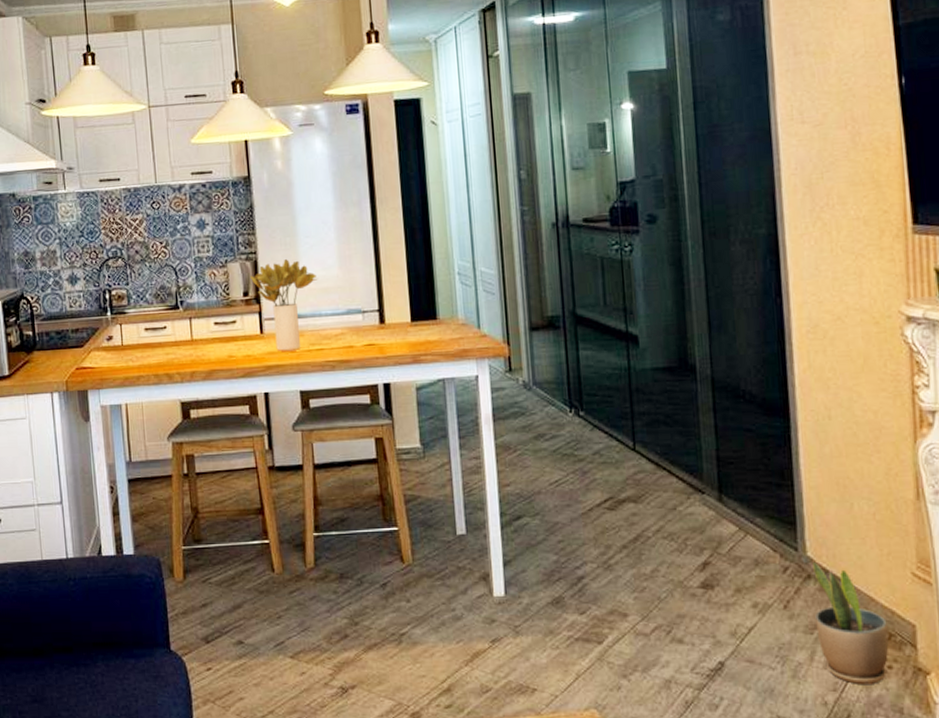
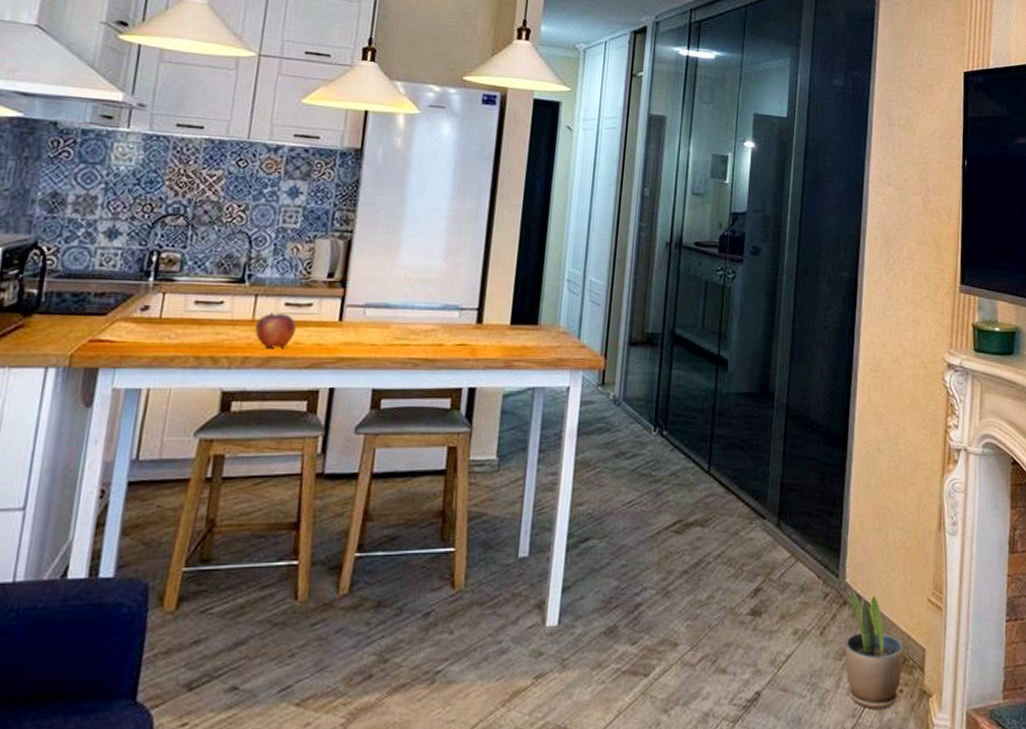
fruit: none [195,331,228,363] -> present [255,312,297,349]
flower bouquet: present [249,259,318,351] -> none [339,243,418,343]

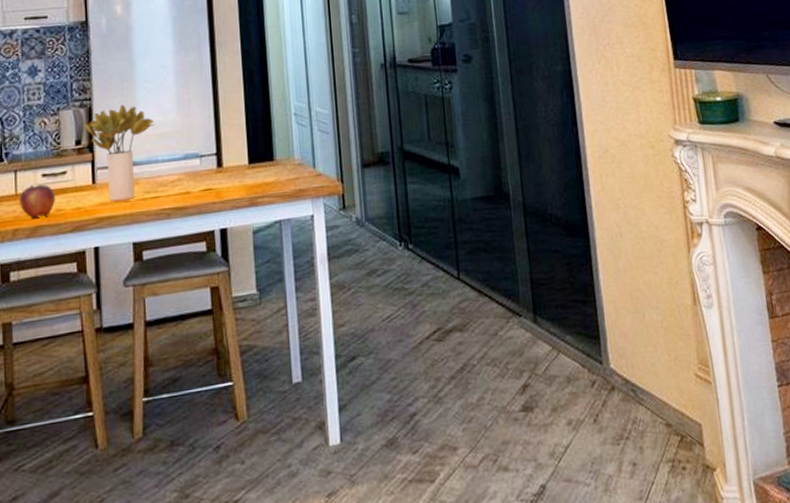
flower bouquet: none [339,243,418,343] -> present [83,105,155,202]
potted plant: present [845,587,904,710] -> none [615,372,682,490]

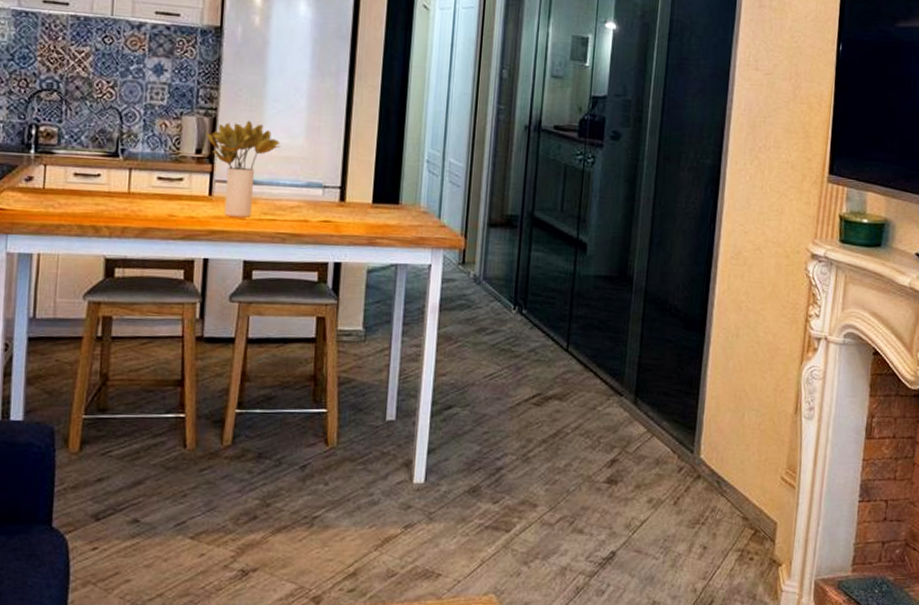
fruit: present [19,184,56,219] -> none [131,185,170,220]

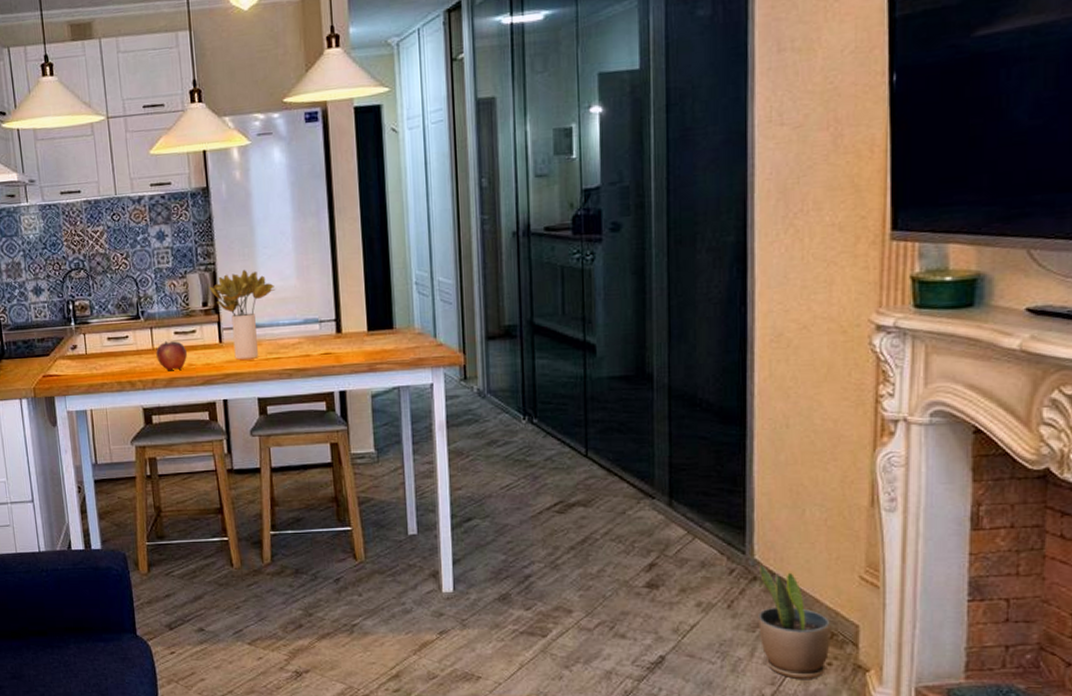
fruit: none [131,185,170,220] -> present [156,340,188,371]
potted plant: none [697,463,755,575] -> present [759,564,830,680]

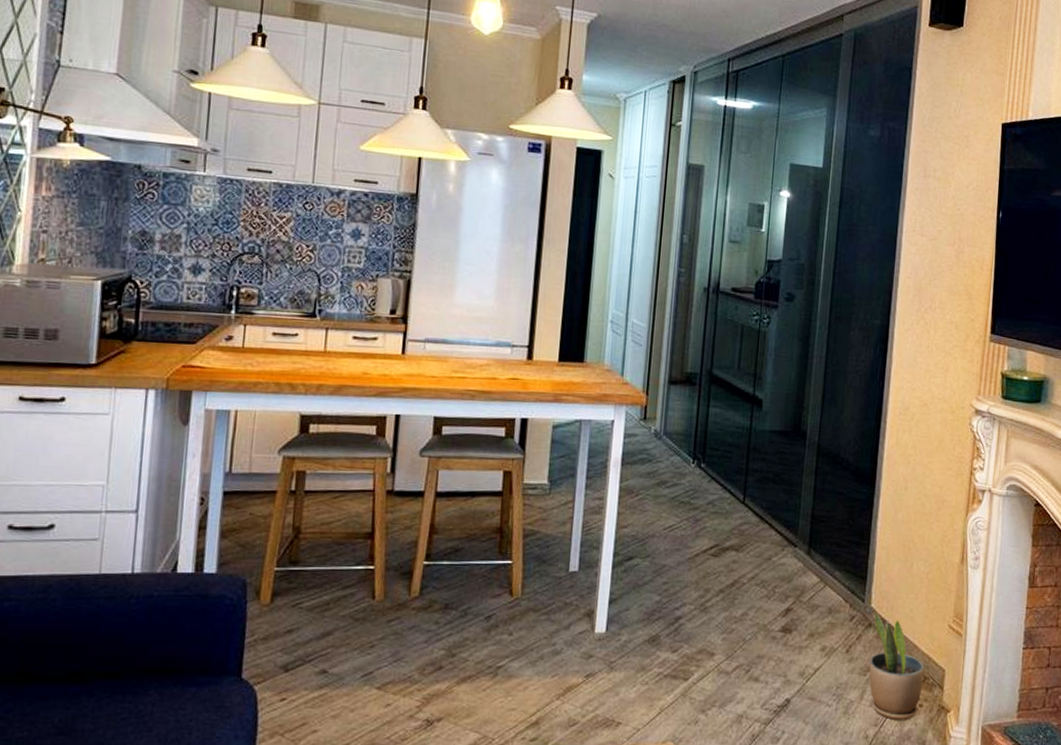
fruit: present [156,340,188,371] -> none [327,344,364,378]
flower bouquet: present [208,270,276,360] -> none [400,283,472,375]

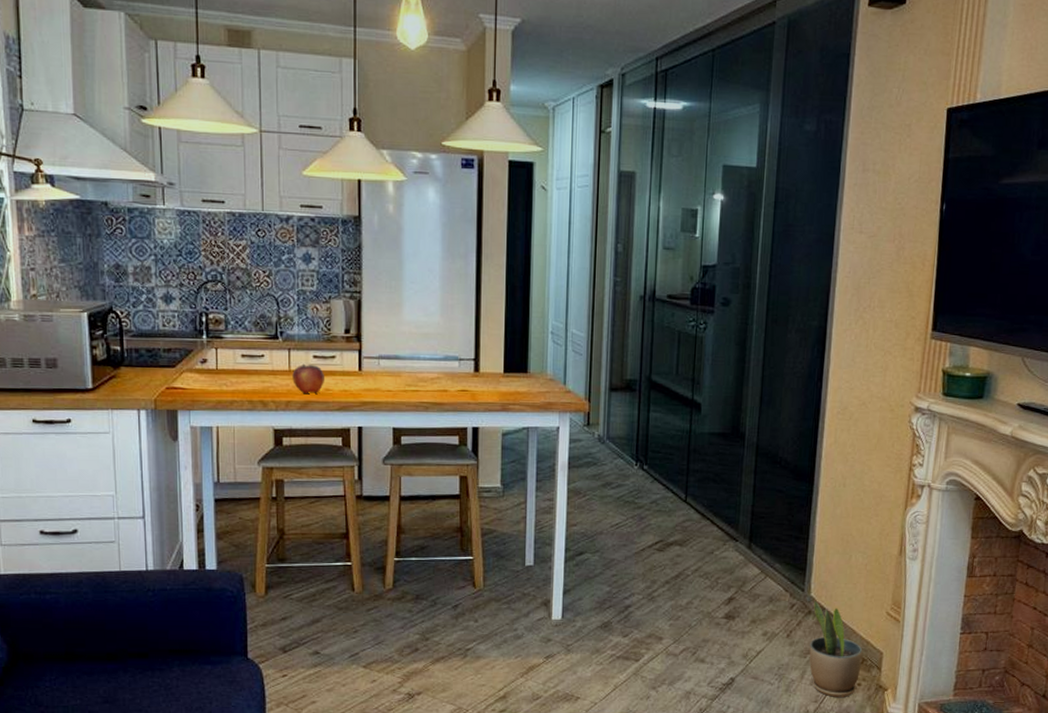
fruit: none [327,344,364,378] -> present [292,363,326,394]

